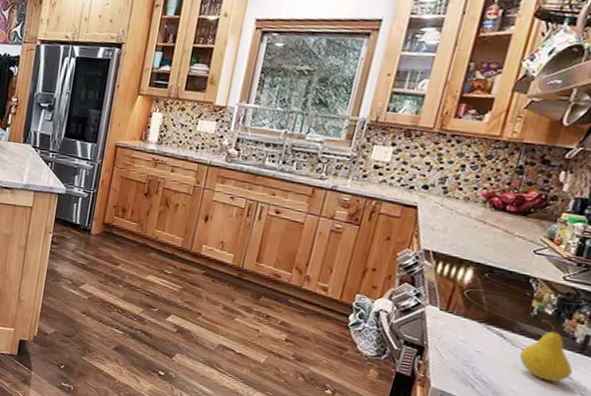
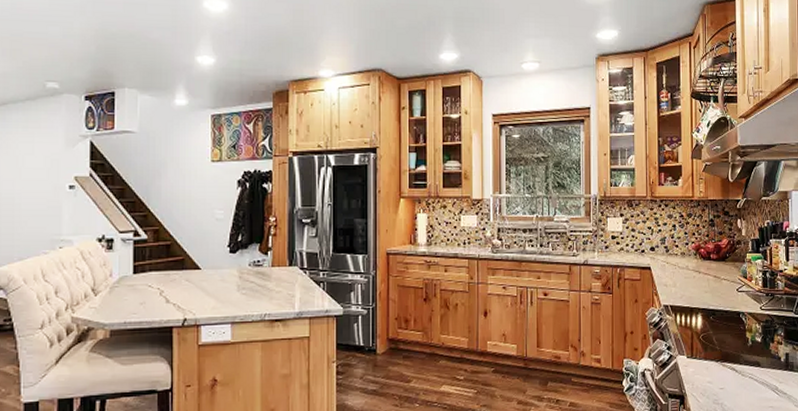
fruit: present [519,318,573,382] -> none [749,346,785,401]

